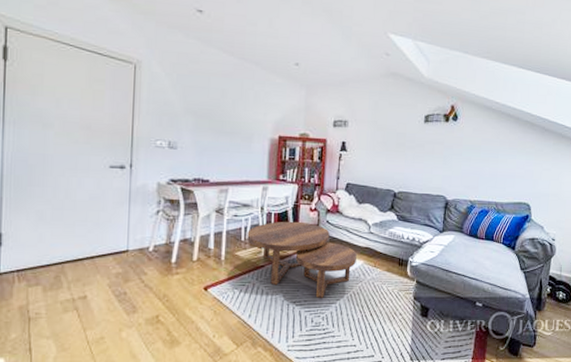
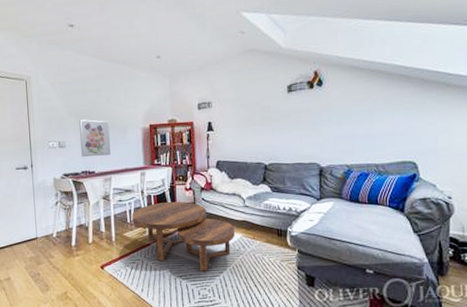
wall art: none [195,120,233,165] -> present [79,119,111,158]

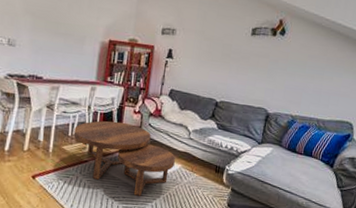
wall art: present [79,119,111,158] -> none [31,20,67,64]

